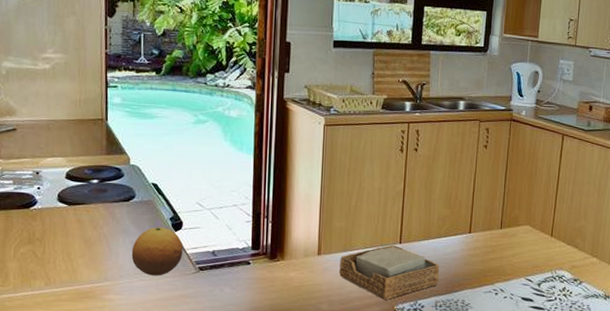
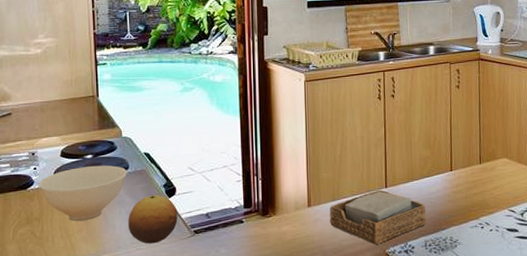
bowl: none [42,191,133,246] -> present [39,165,127,221]

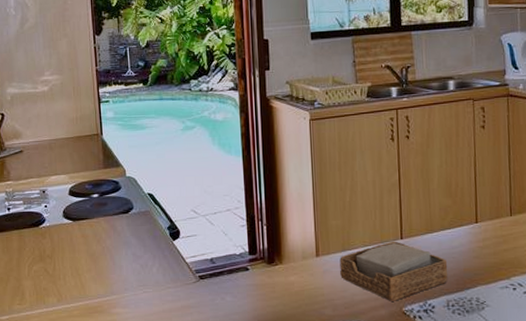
bowl: present [39,165,127,221] -> none [50,204,132,260]
fruit: present [128,194,178,244] -> none [134,237,183,287]

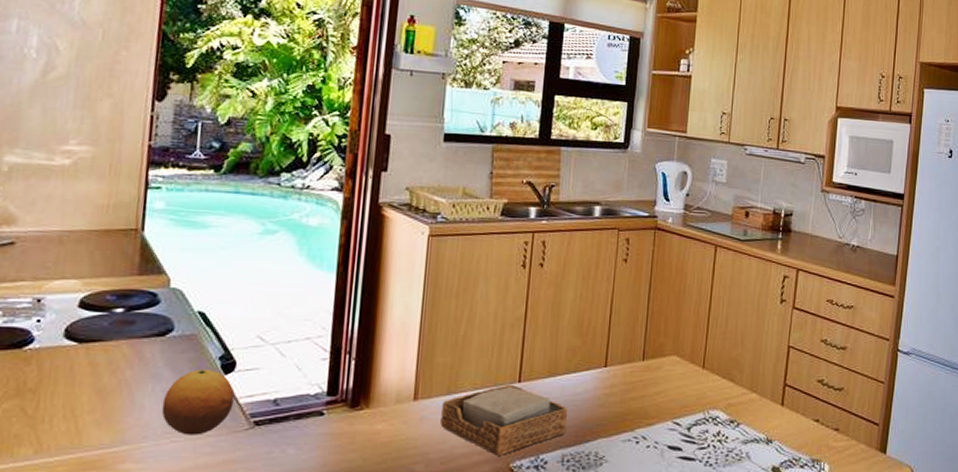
fruit: none [134,237,183,287] -> present [161,369,235,435]

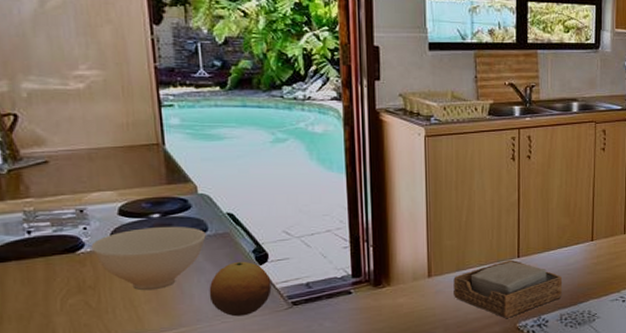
bowl: none [41,323,171,397] -> present [91,226,206,290]

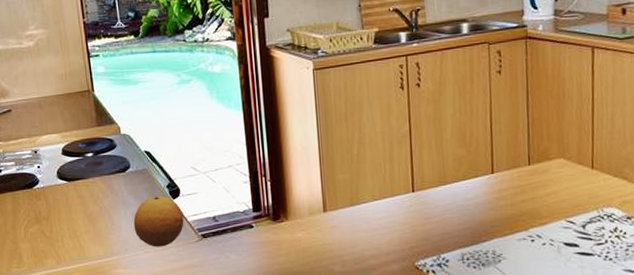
bowl: present [91,226,206,290] -> none [44,163,129,221]
napkin holder: present [453,259,563,318] -> none [348,194,463,256]

